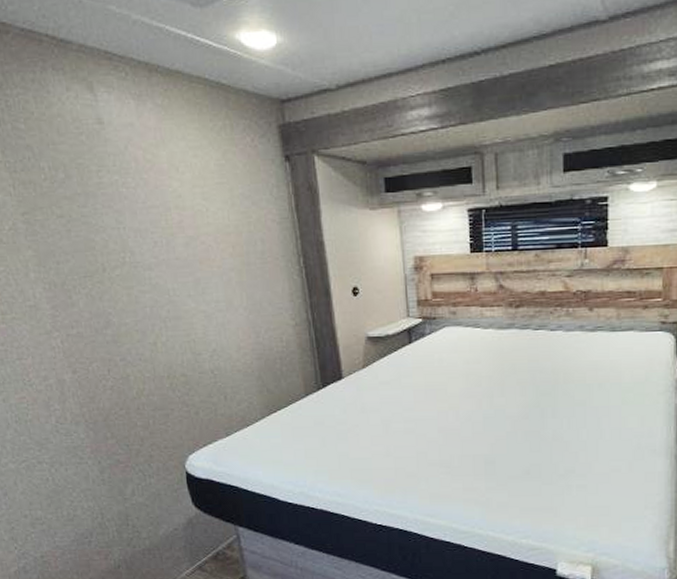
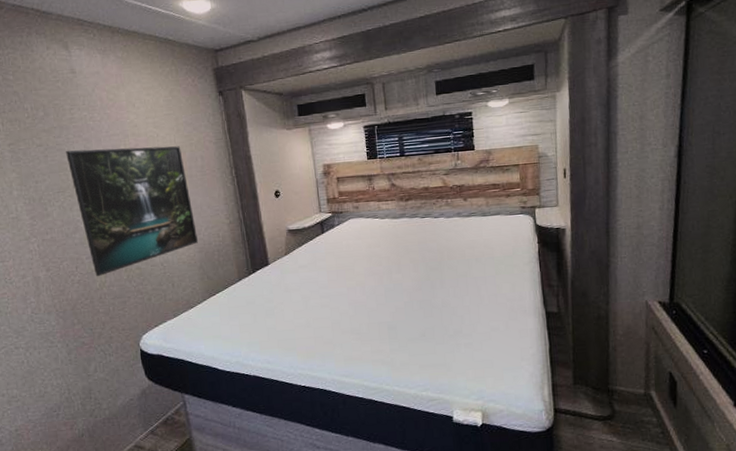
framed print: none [93,224,256,382] -> present [66,146,198,276]

